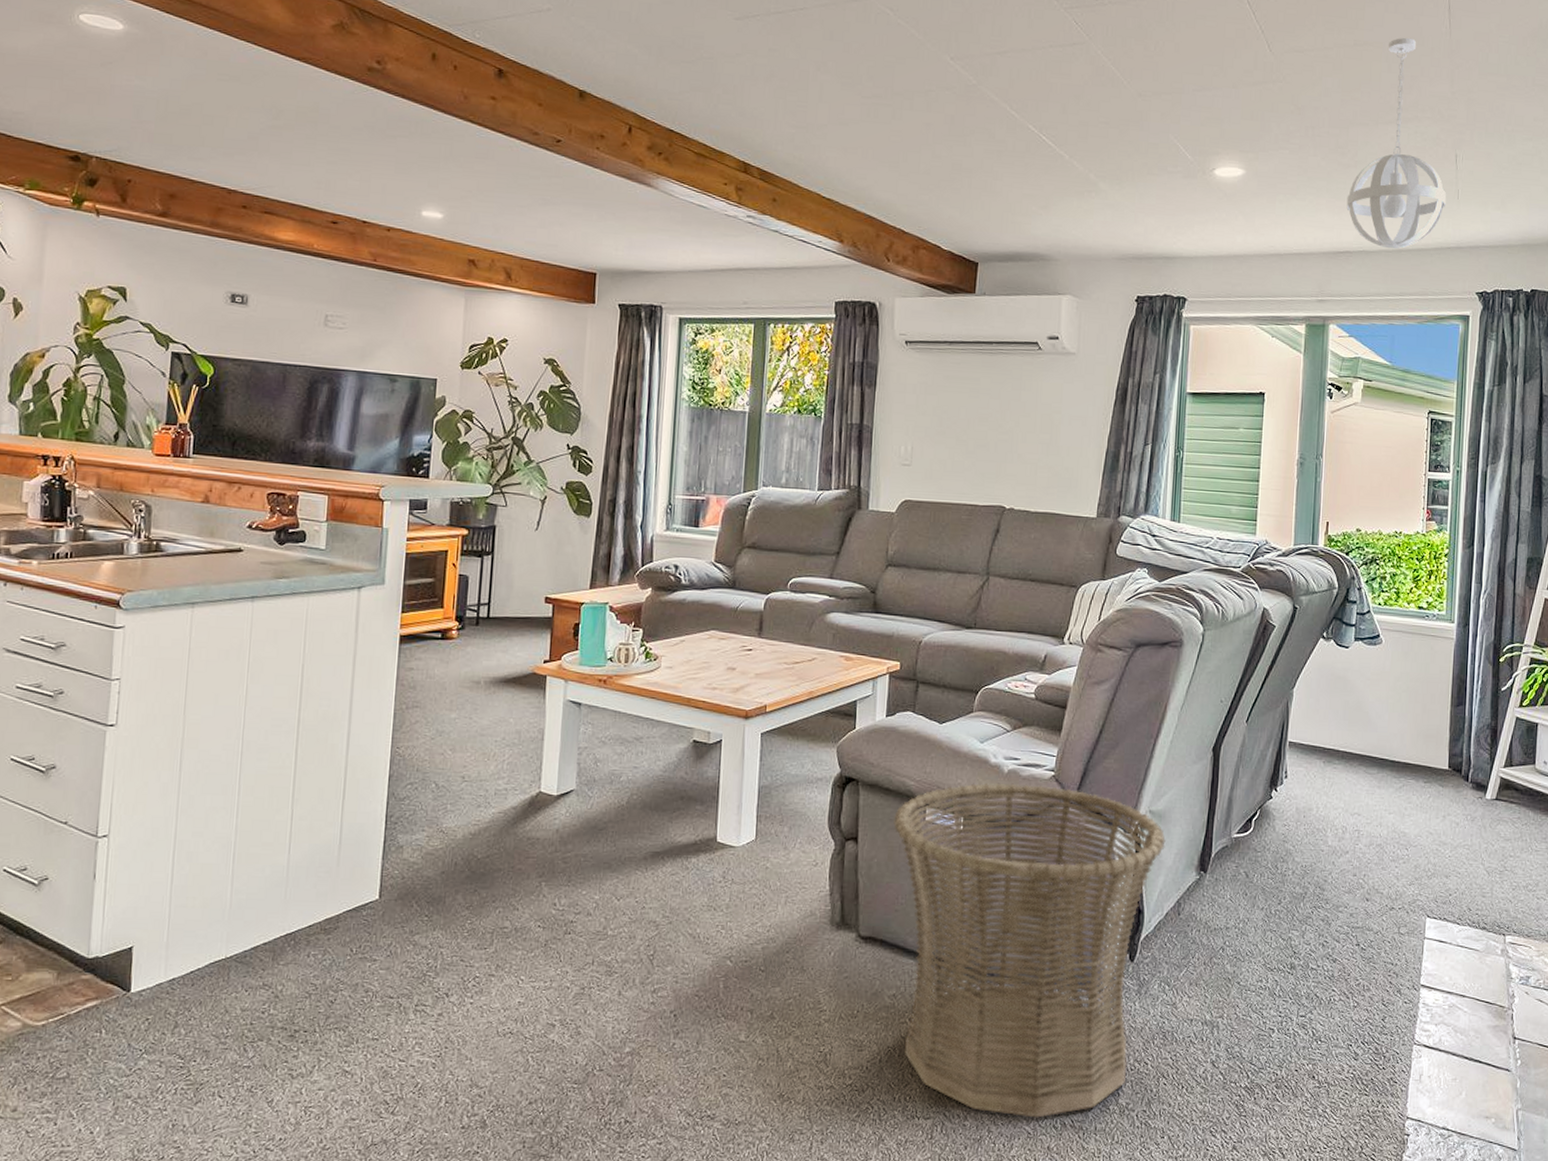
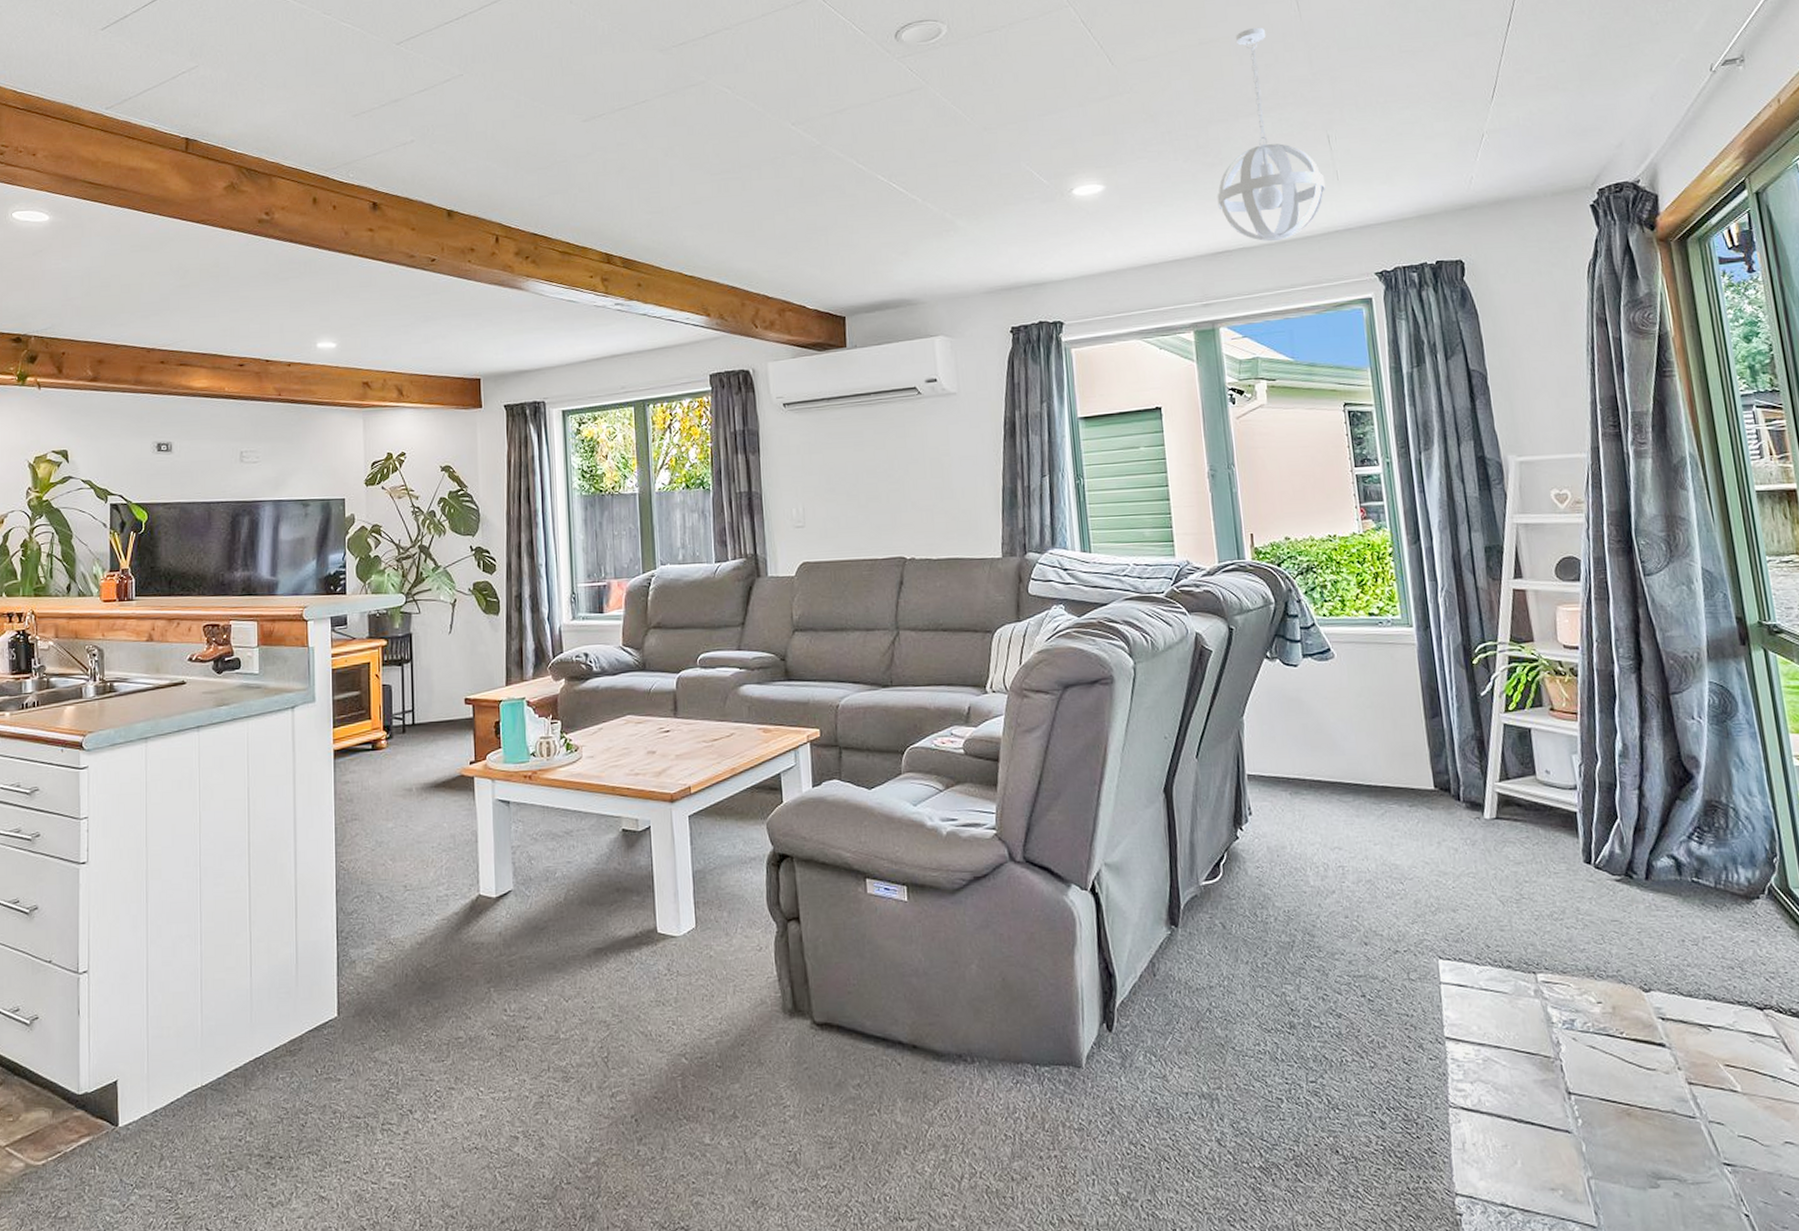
basket: present [893,783,1166,1118] -> none [833,845,1128,1214]

